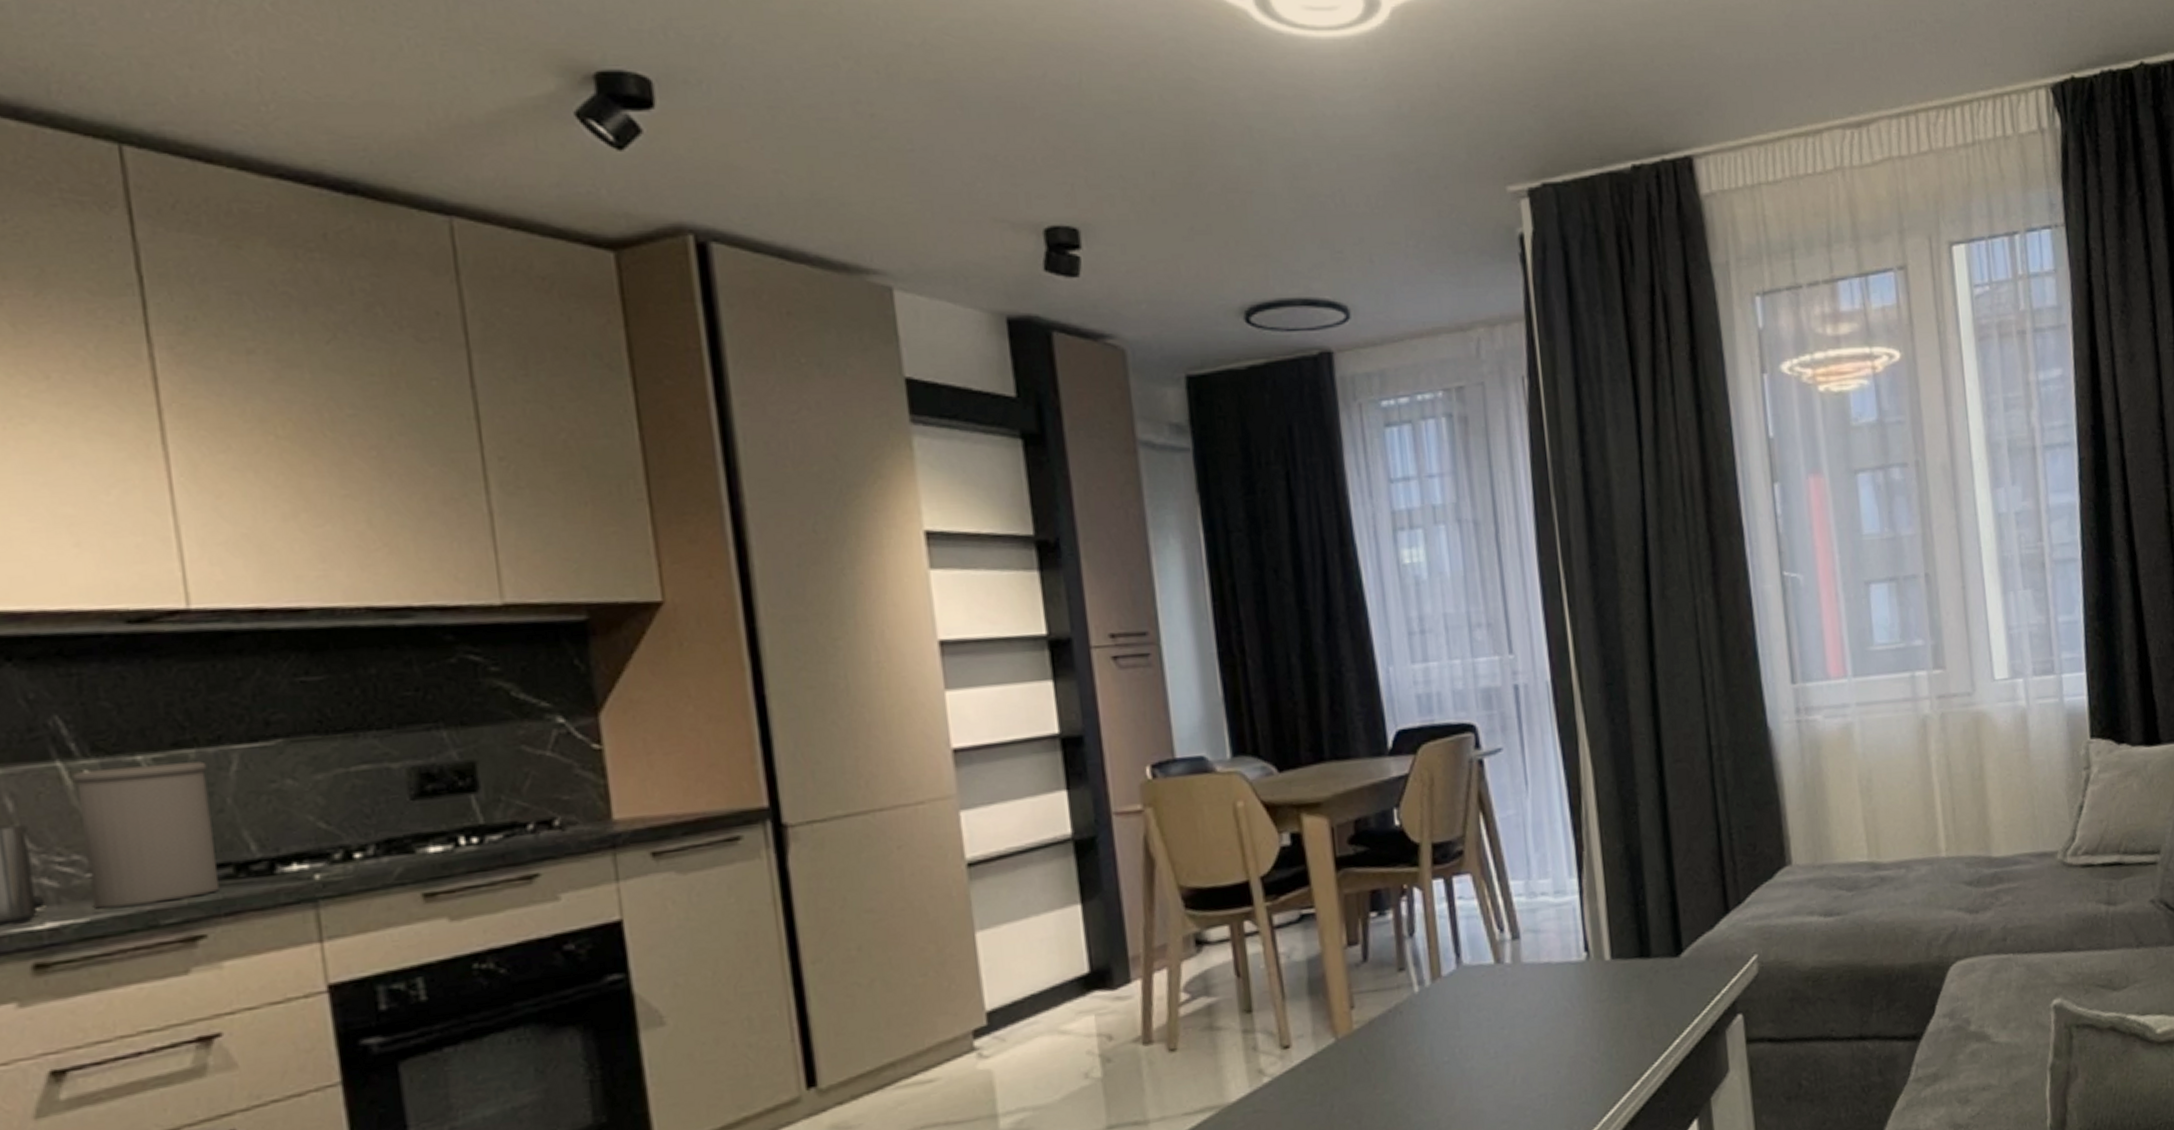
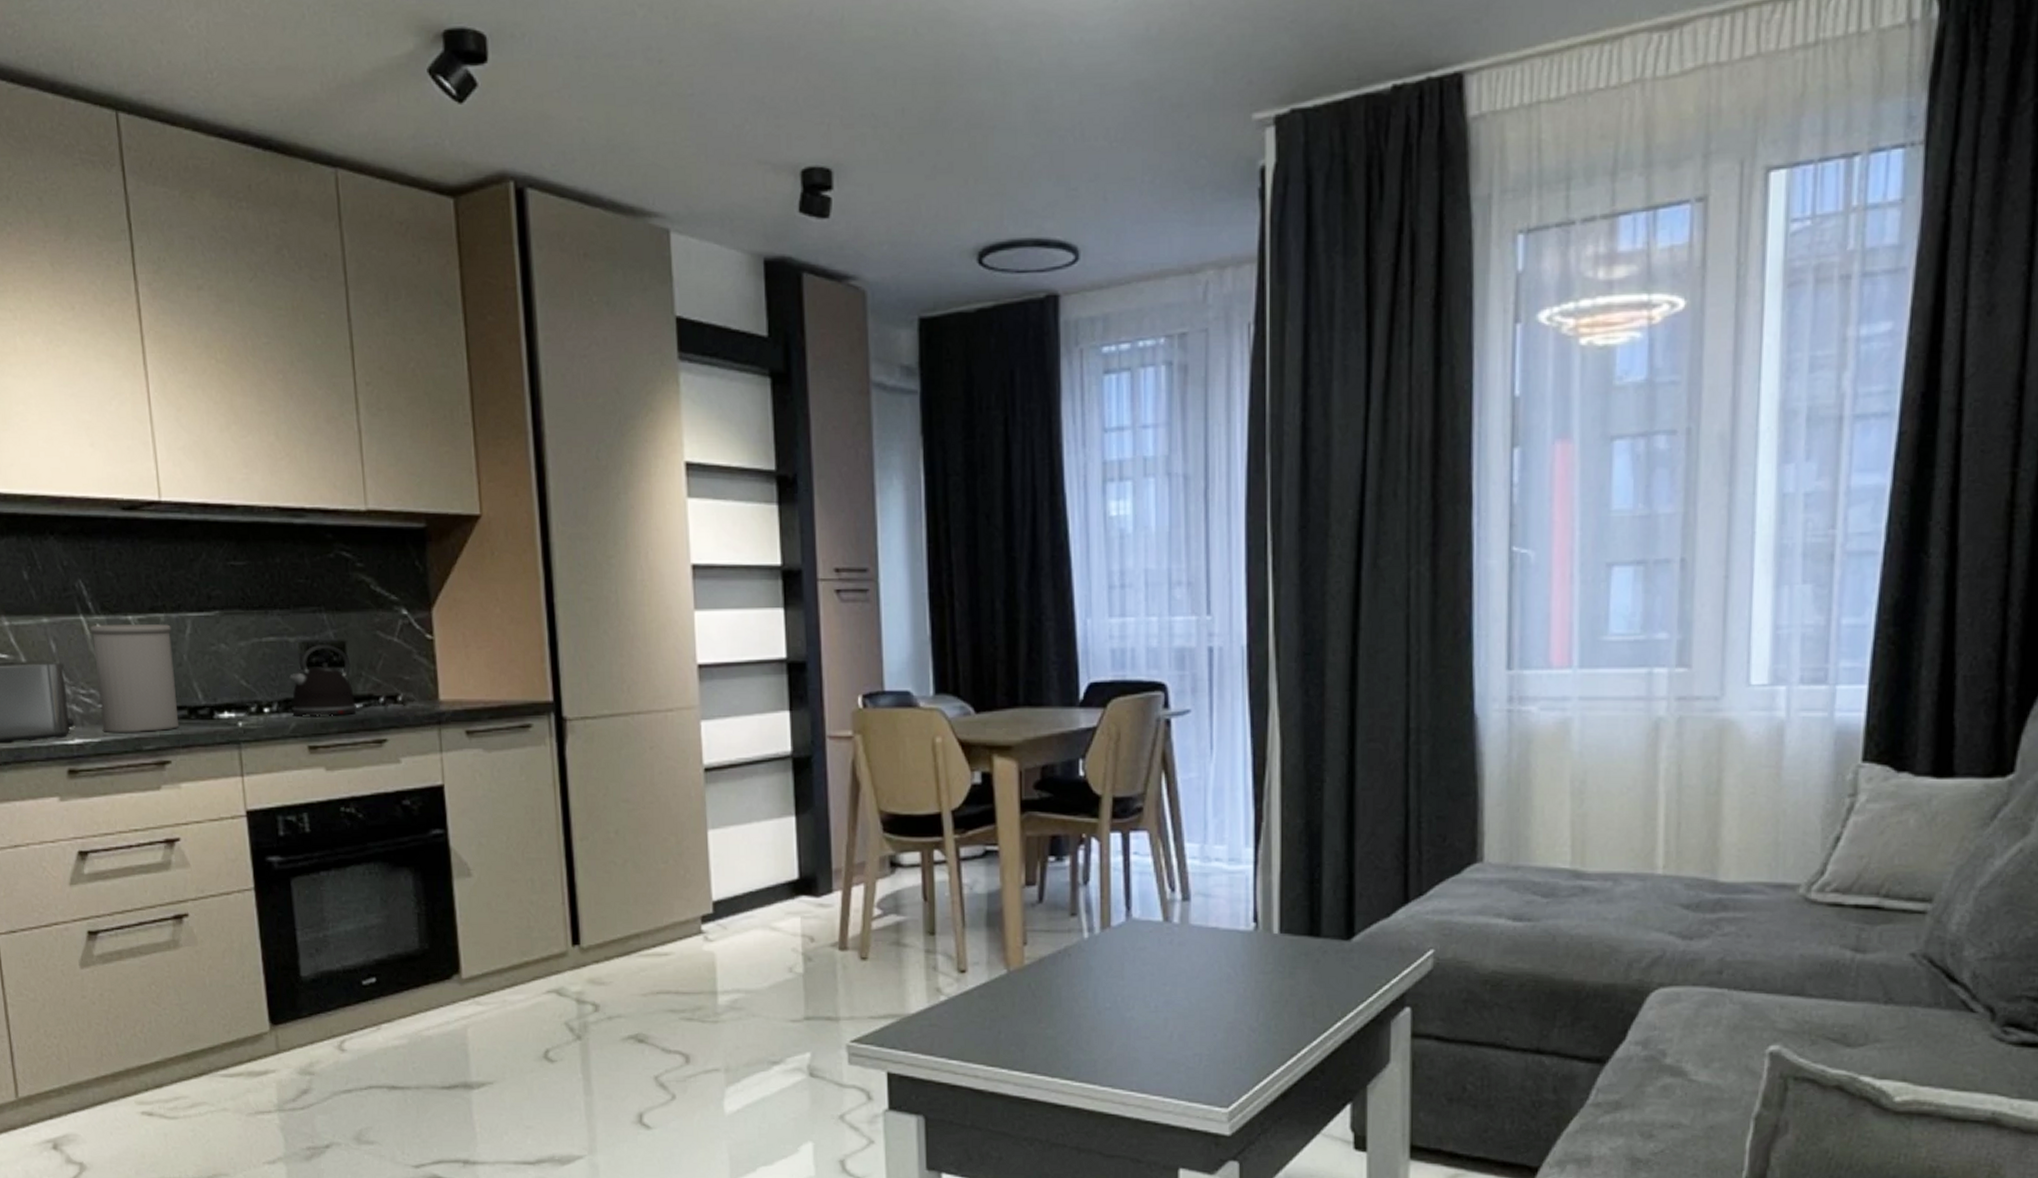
kettle: none [393,766,494,859] -> present [289,643,357,716]

